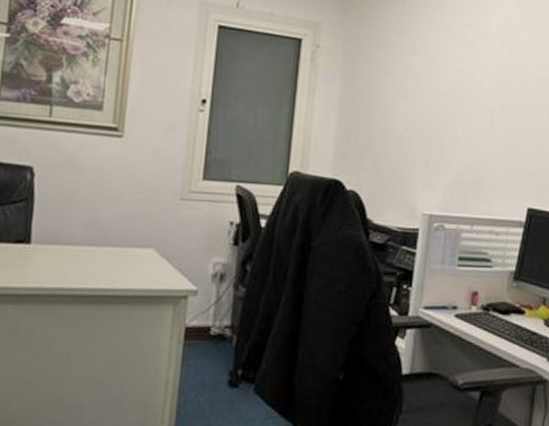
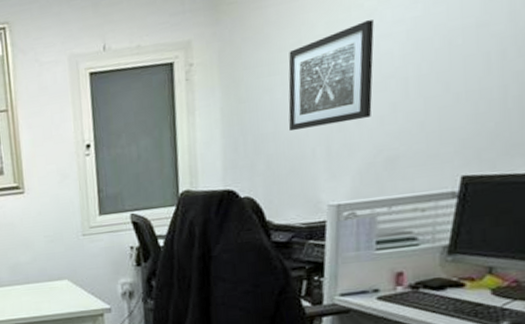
wall art: none [396,49,472,137] -> present [288,19,374,131]

